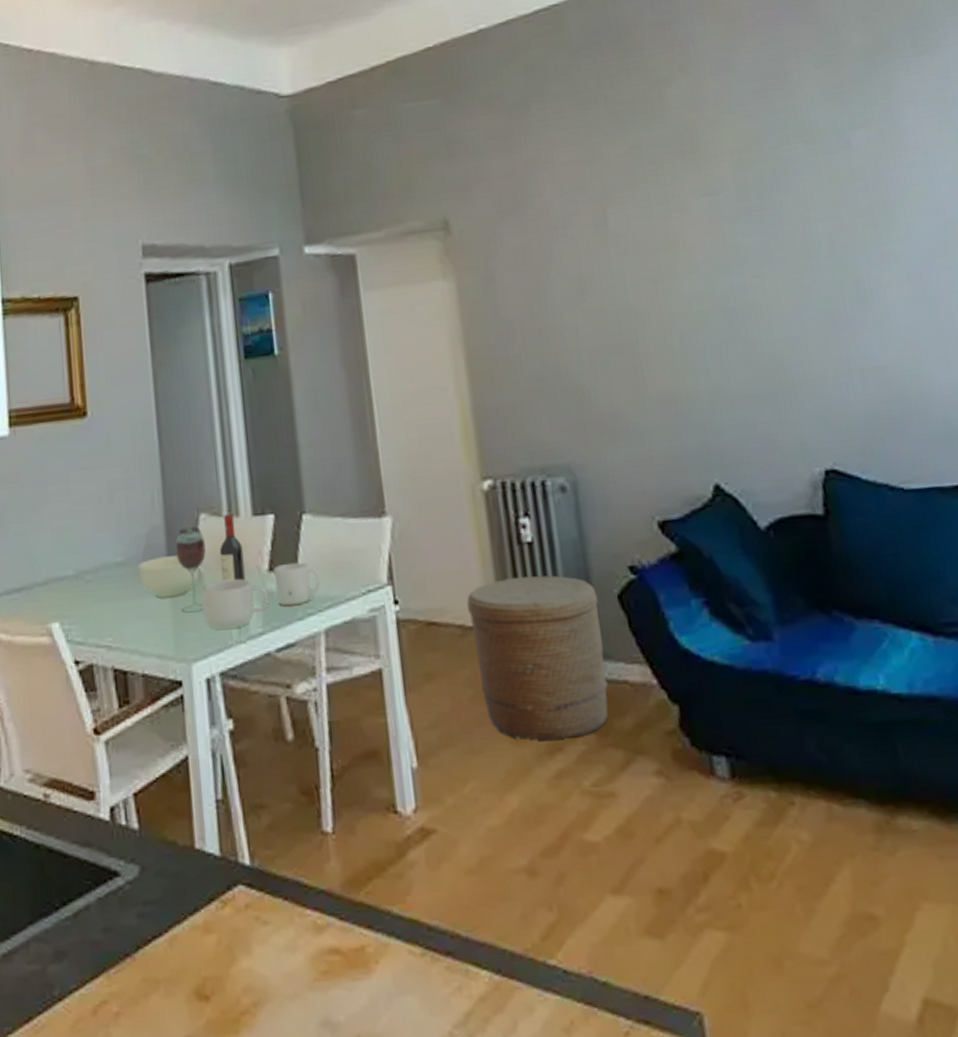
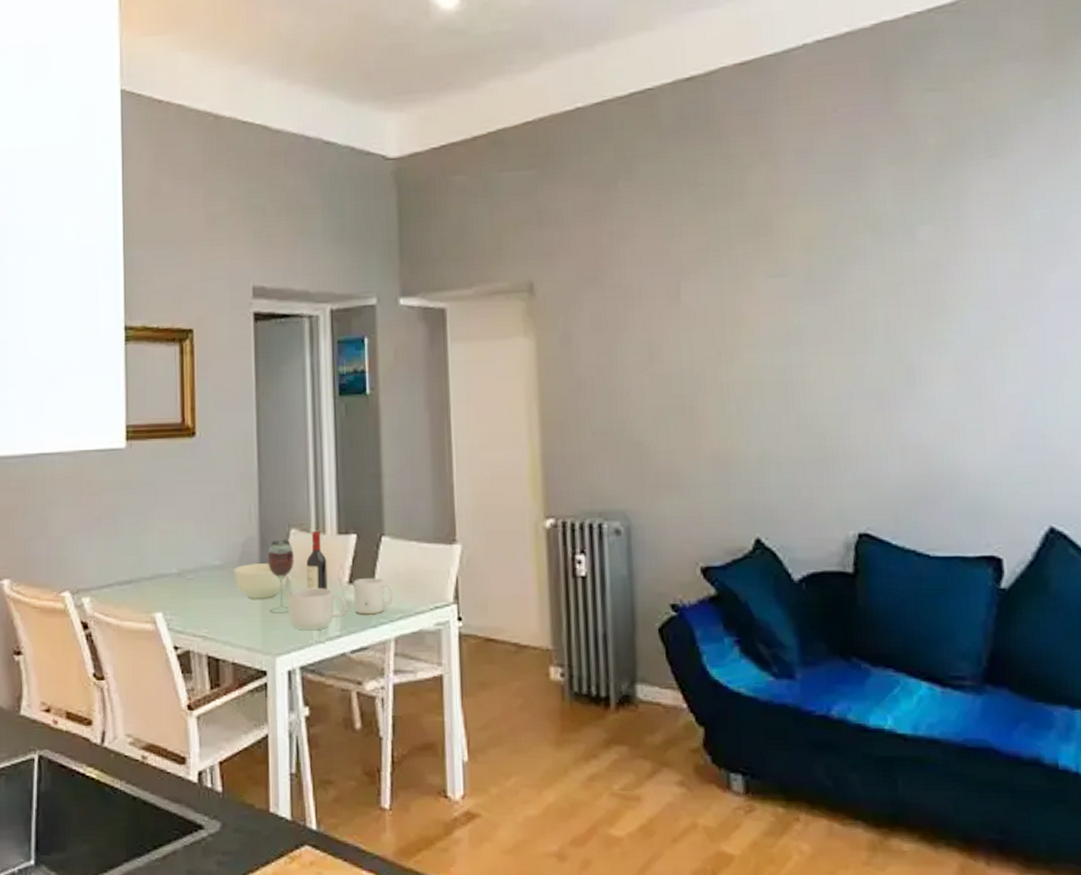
basket: present [466,575,609,742] -> none [523,605,643,749]

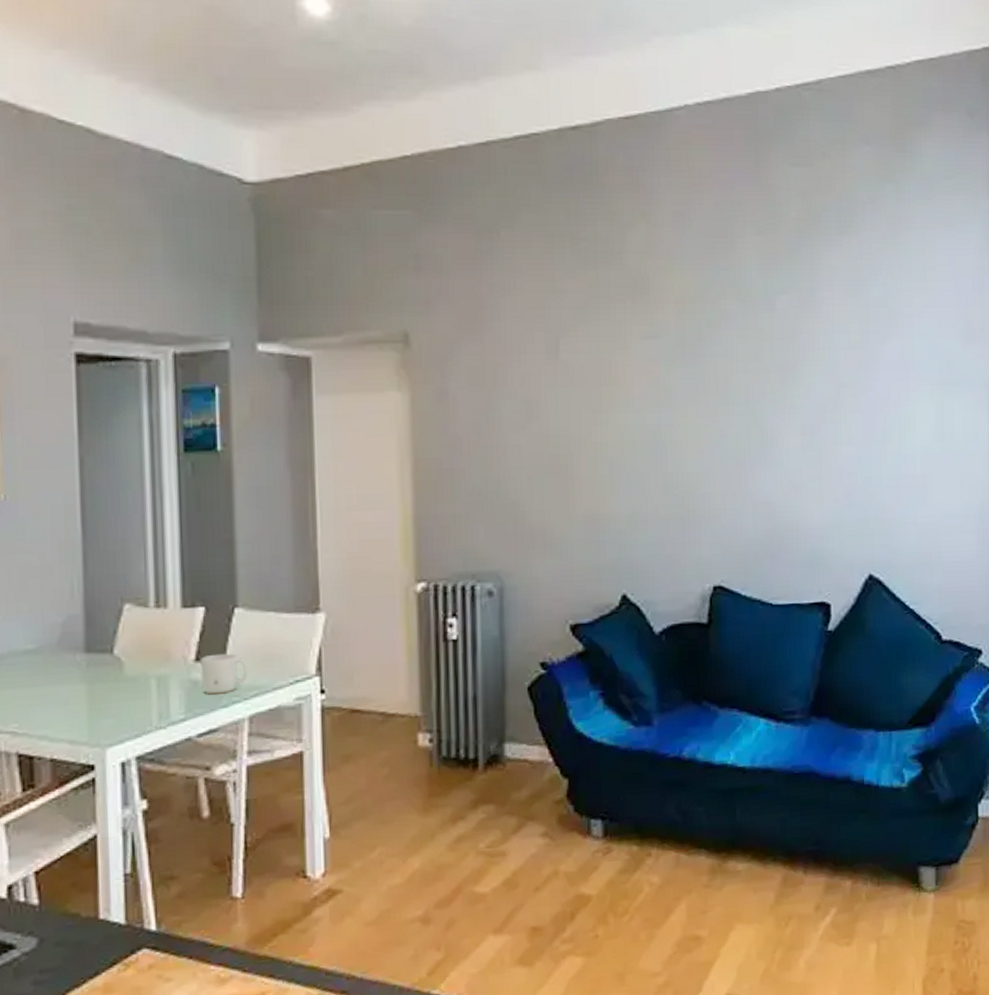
bowl: present [233,562,287,599] -> none [51,643,120,686]
wineglass: present [267,540,294,614] -> none [95,616,128,700]
cup: present [287,587,346,631] -> none [120,668,192,717]
wine bottle: present [306,531,328,590] -> none [143,606,170,671]

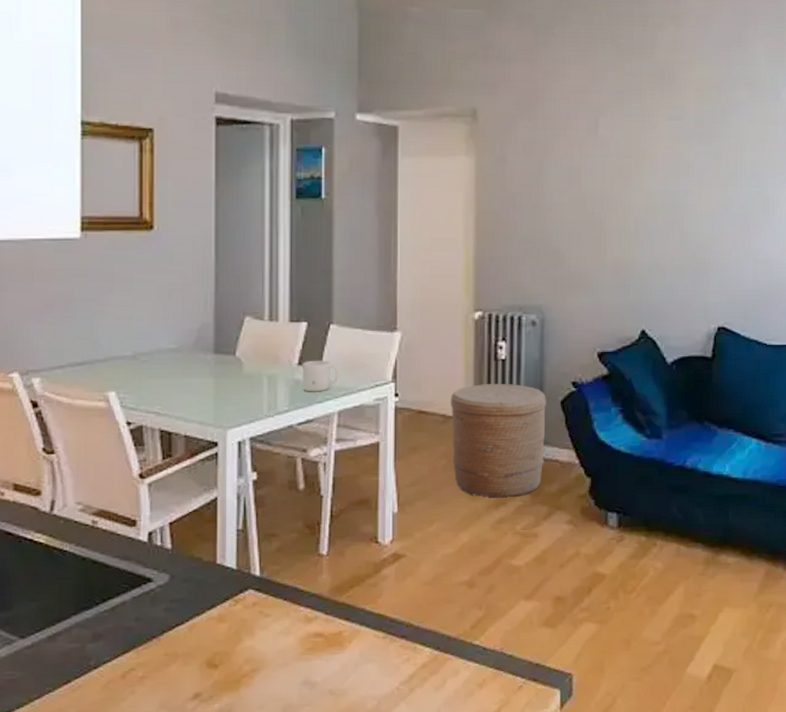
basket: none [391,669,510,812] -> present [450,383,546,498]

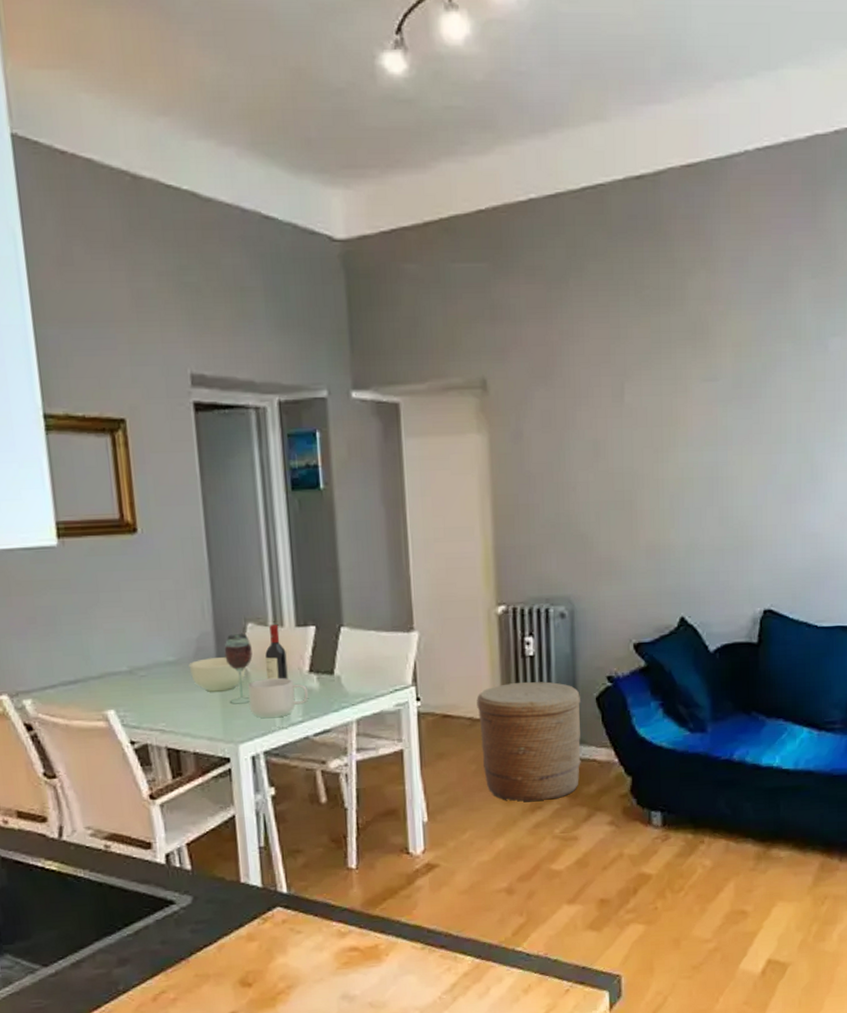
bowl: none [188,346,240,379] -> present [189,656,246,692]
wineglass: none [222,326,247,392] -> present [224,634,253,704]
cup: none [240,368,295,407] -> present [247,677,308,719]
wine bottle: none [258,319,278,371] -> present [265,625,288,680]
mug: present [301,360,339,392] -> none [313,666,355,701]

